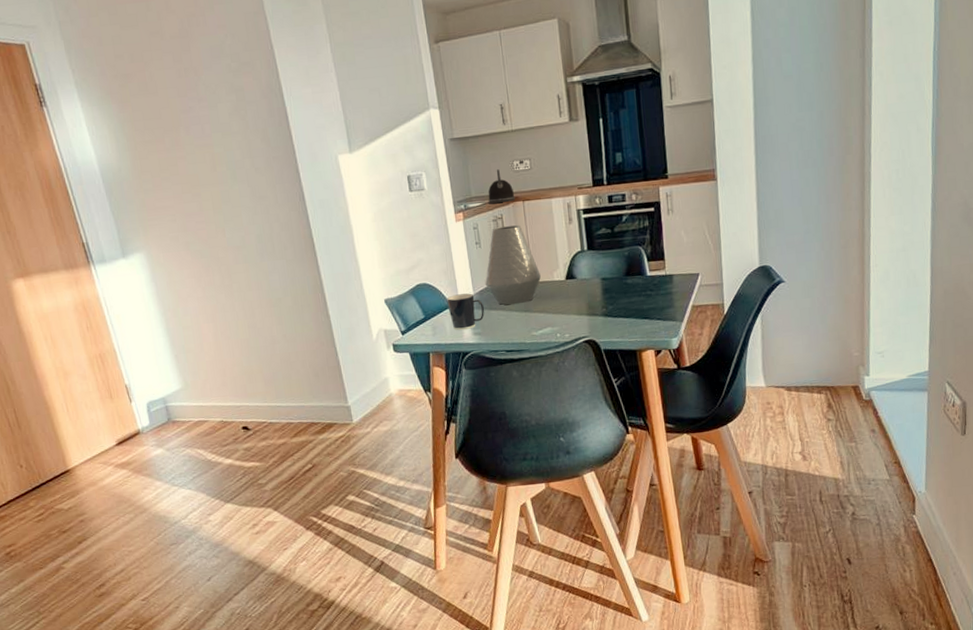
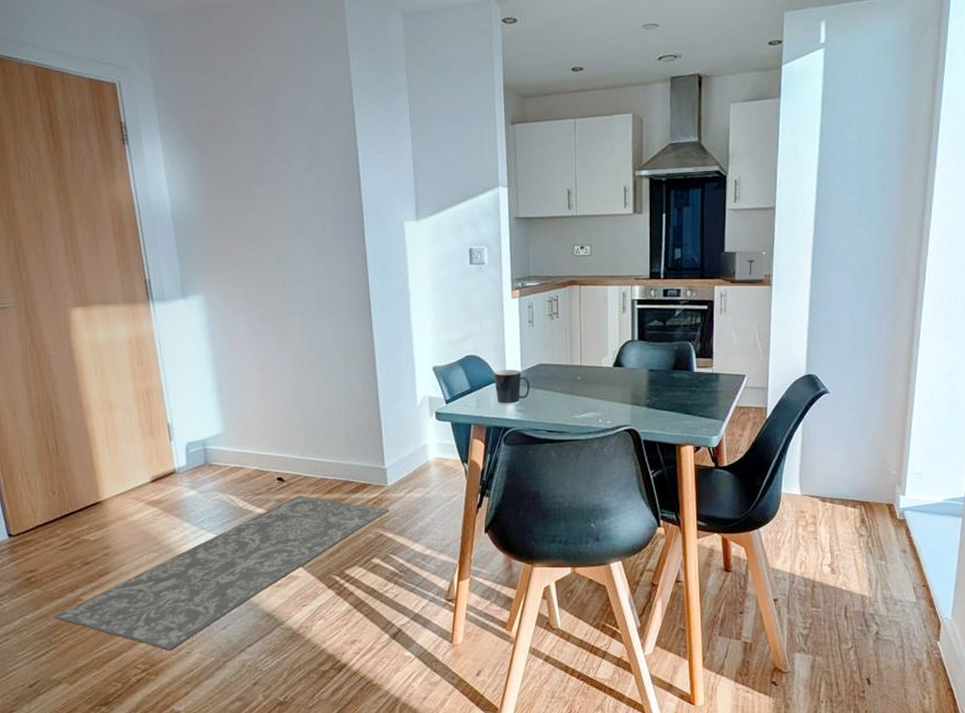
rug: none [38,442,359,608] -> present [53,496,391,651]
vase: present [484,225,541,305] -> none [533,308,589,386]
kettle: present [488,169,515,204] -> none [546,252,572,285]
toaster: none [662,146,709,183] -> present [720,251,766,284]

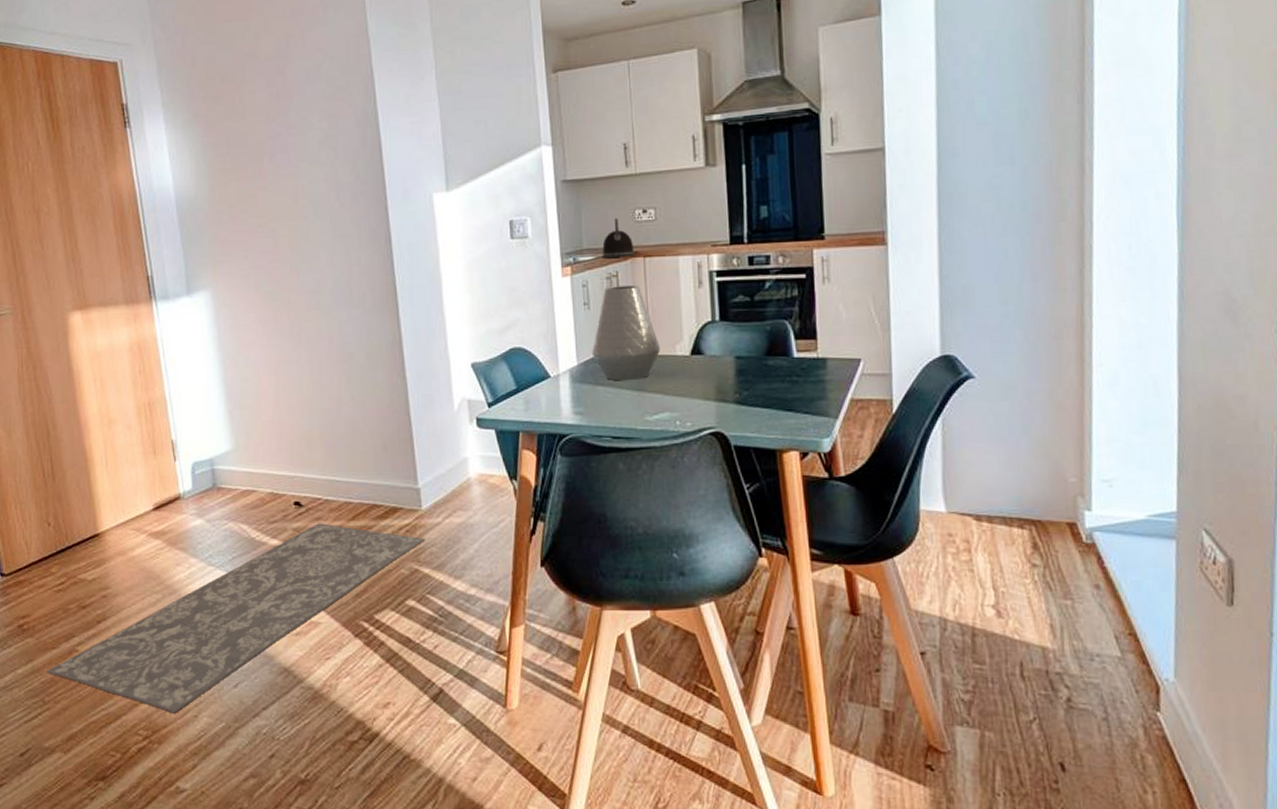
mug: present [494,370,529,406] -> none [545,363,588,408]
vase: none [533,308,589,386] -> present [591,285,660,381]
kettle: none [546,252,572,285] -> present [602,218,635,259]
toaster: present [720,251,766,284] -> none [818,202,878,246]

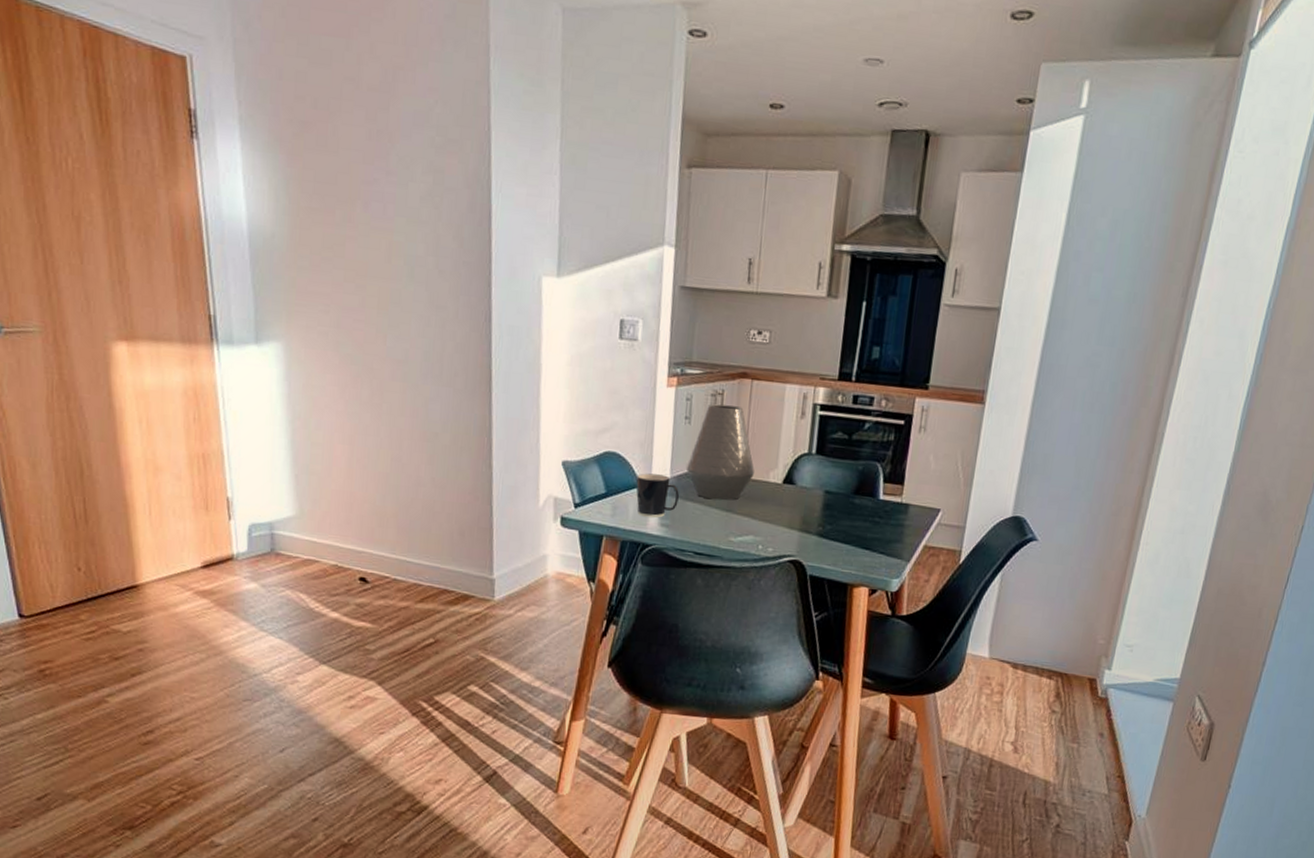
rug: present [47,523,426,713] -> none [71,601,496,772]
mug: none [545,363,588,408] -> present [636,473,679,519]
kettle: present [602,218,635,259] -> none [711,335,744,378]

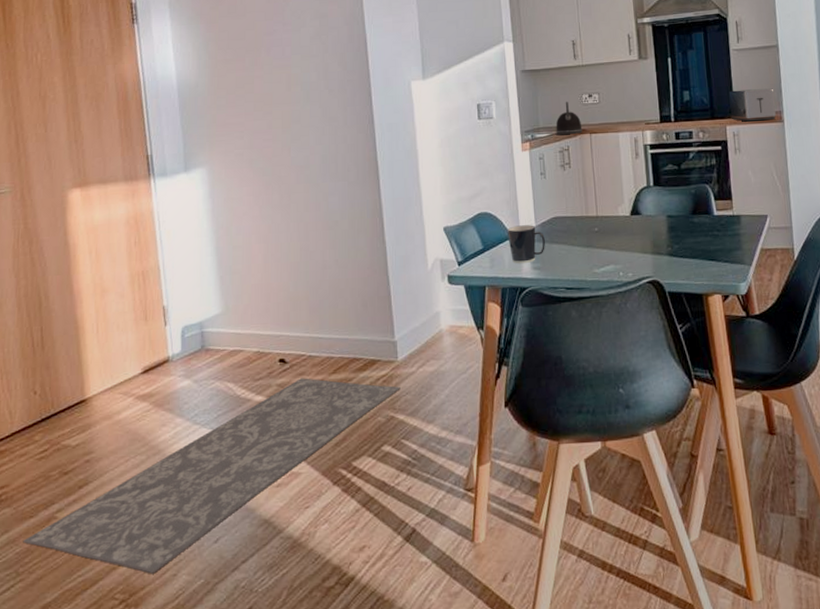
rug: none [71,601,496,772] -> present [23,378,402,574]
vase: present [686,404,754,501] -> none [547,157,605,240]
kettle: none [711,335,744,378] -> present [555,102,583,136]
toaster: none [923,355,983,400] -> present [729,88,776,123]

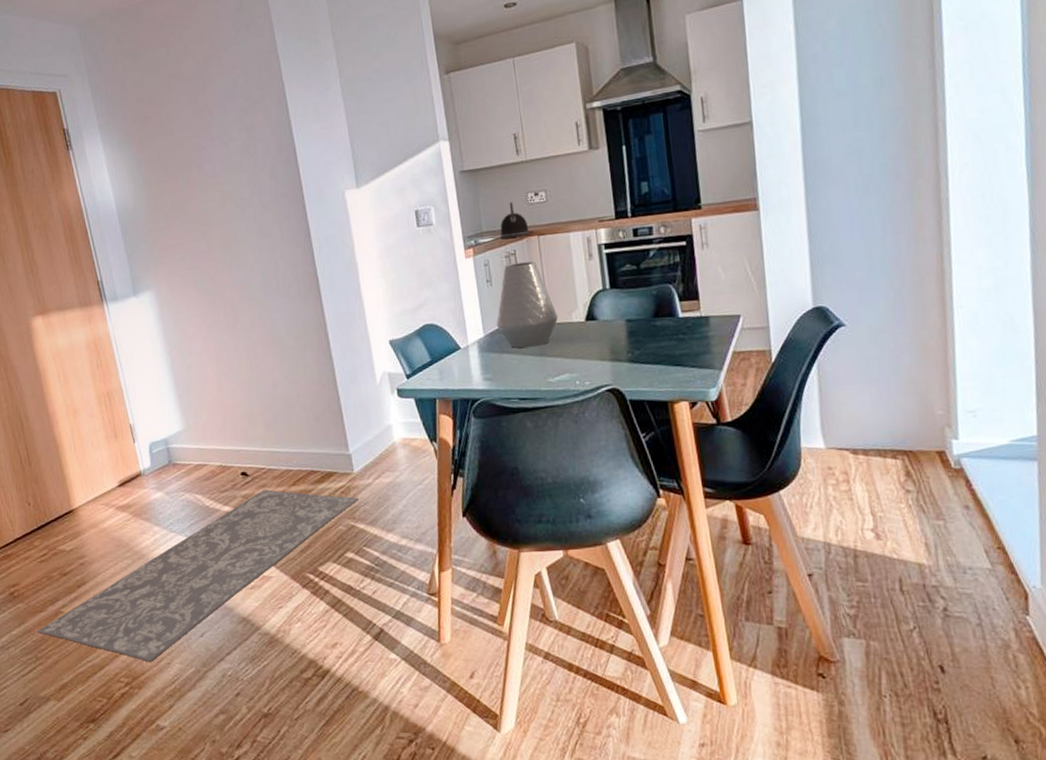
mug: present [507,225,545,264] -> none [455,335,496,376]
vase: none [547,157,605,240] -> present [496,261,558,349]
toaster: present [729,88,776,123] -> none [694,172,750,213]

